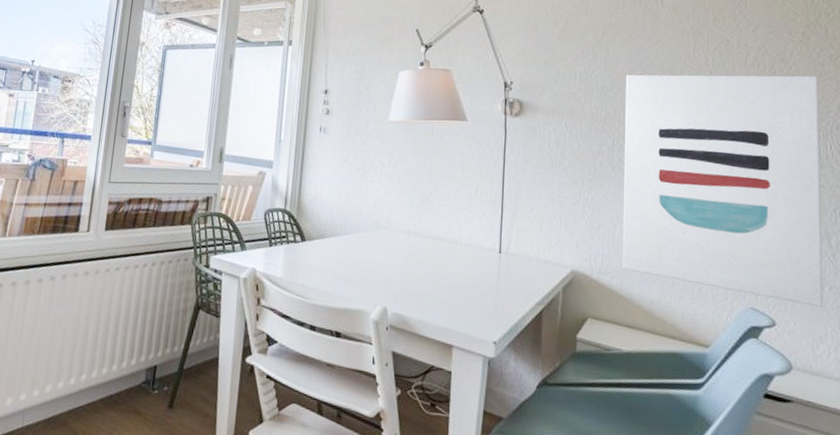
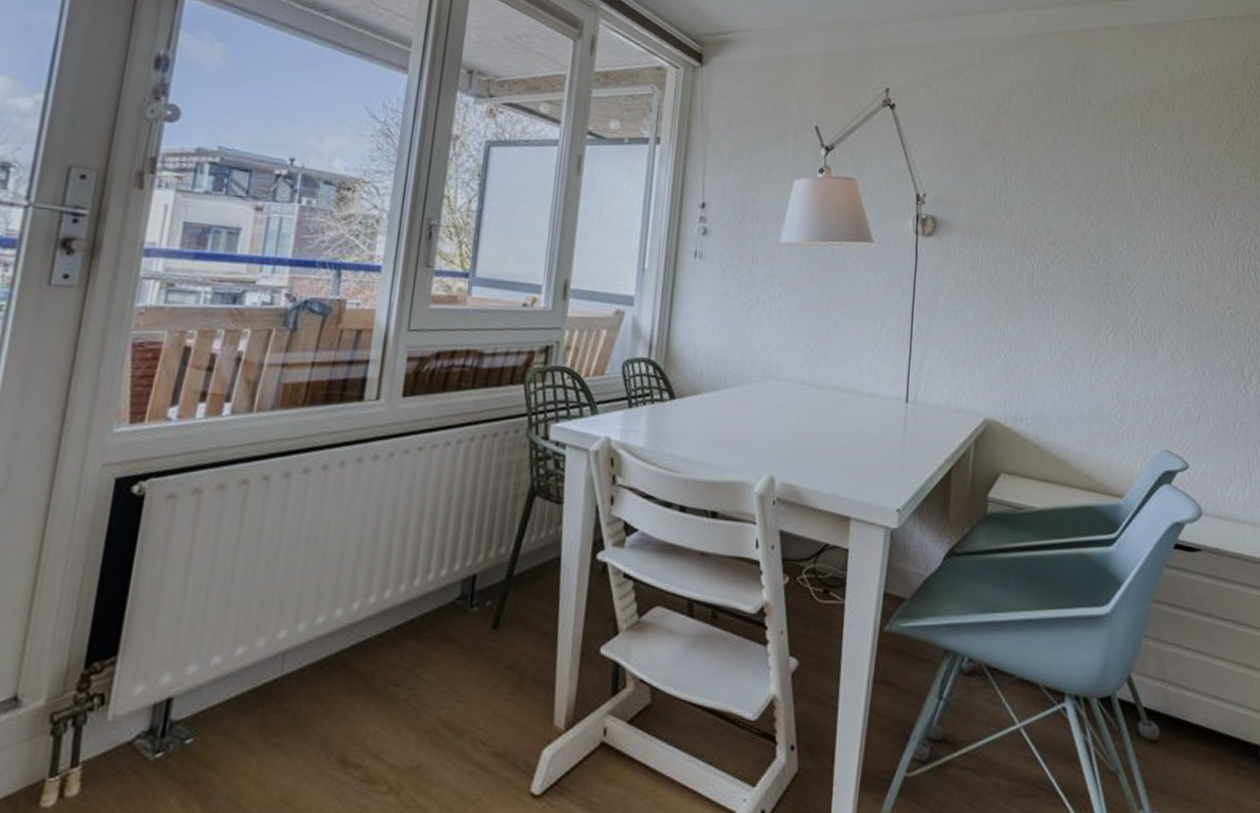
wall art: present [622,74,823,307] -> none [1038,186,1240,445]

